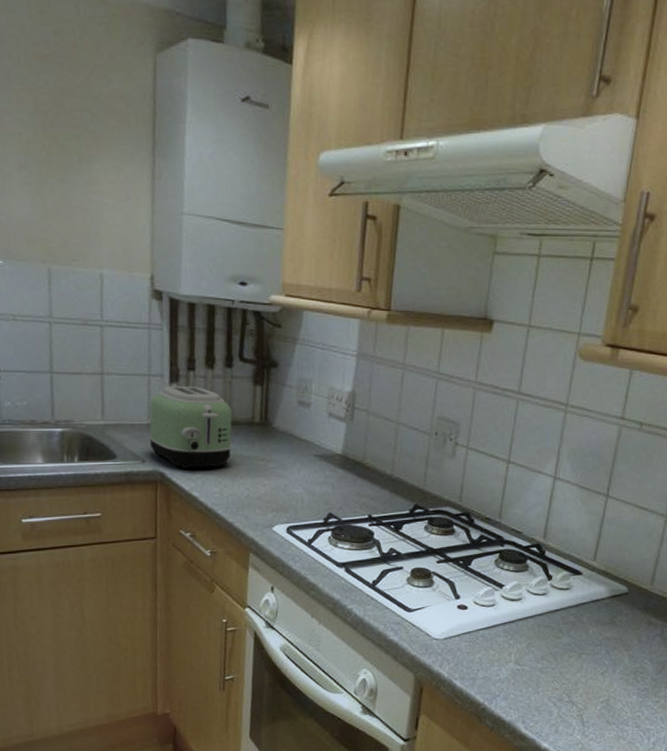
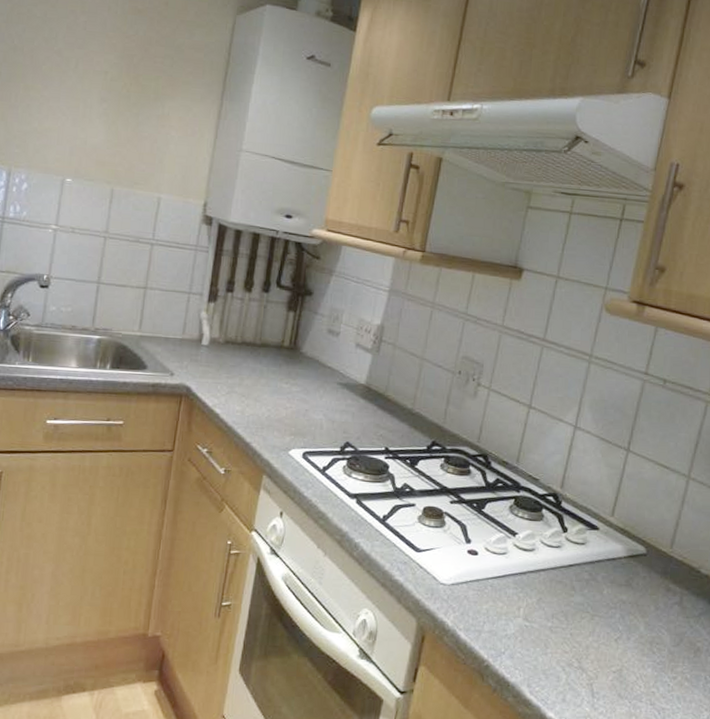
toaster: present [149,385,232,470] -> none [180,304,263,387]

